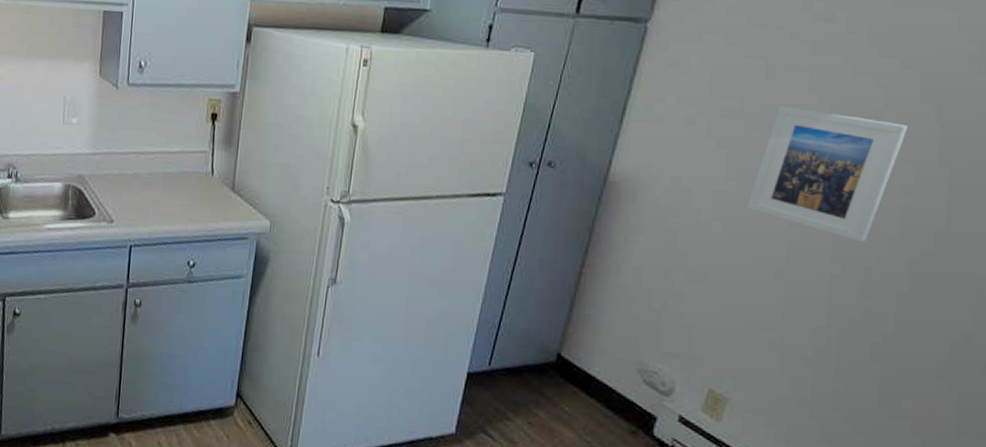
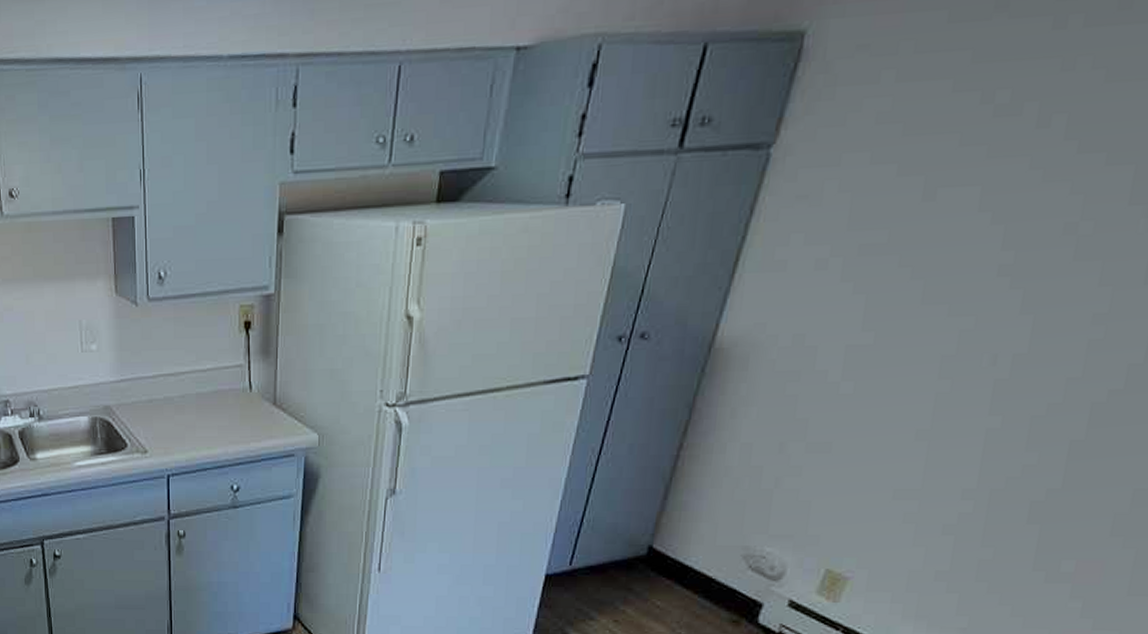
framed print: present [747,106,908,243] -> none [886,231,1108,388]

